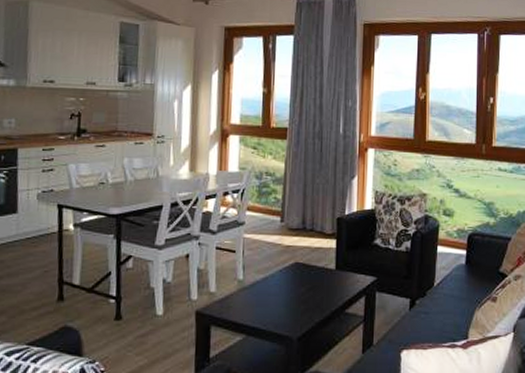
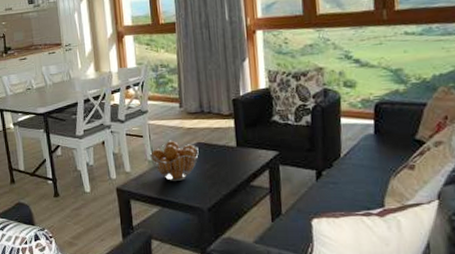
fruit basket: none [240,258,295,305] -> present [149,140,199,181]

